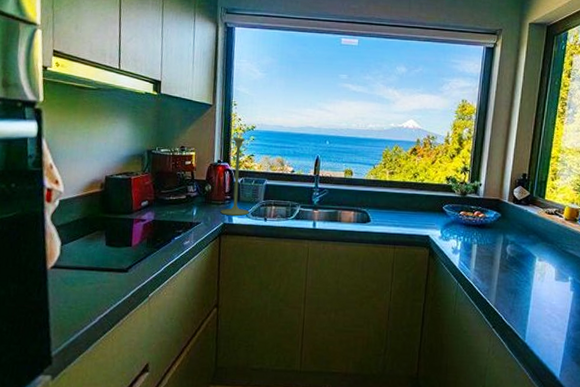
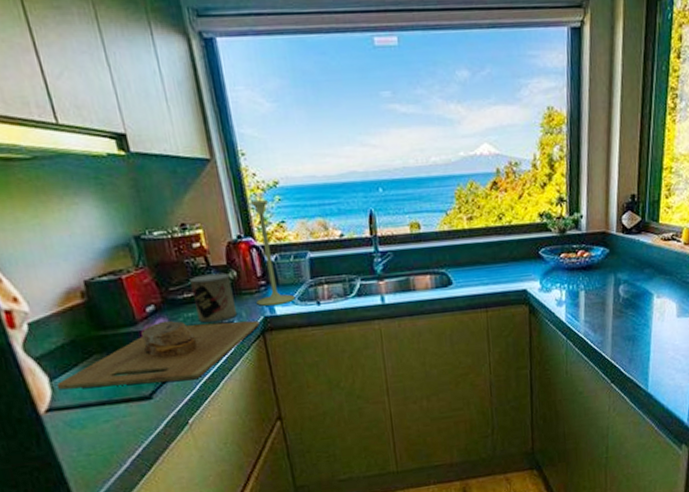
cutting board: none [64,214,219,263] -> present [56,320,260,390]
tin can: none [176,184,206,222] -> present [190,272,238,323]

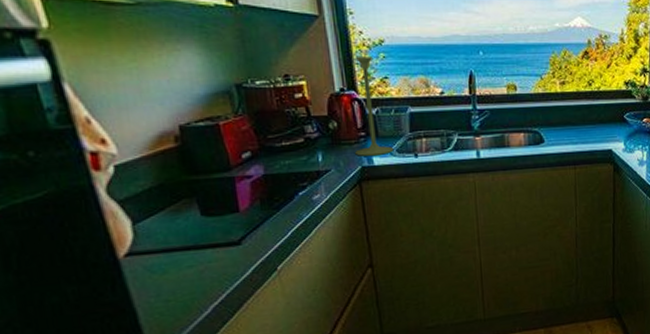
cutting board: present [56,320,260,390] -> none [139,167,357,234]
tin can: present [190,272,238,323] -> none [289,123,336,172]

